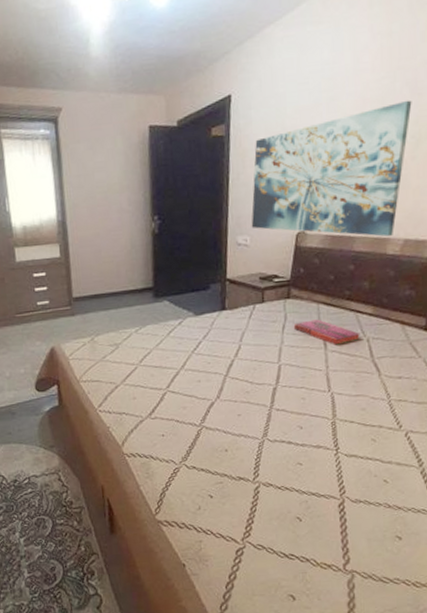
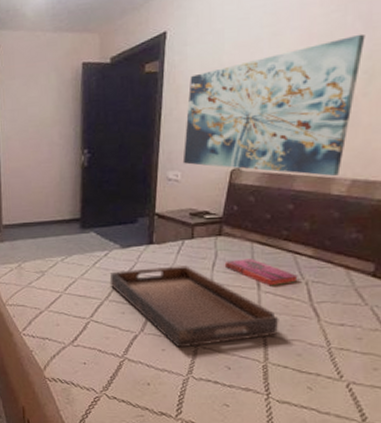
serving tray: none [184,330,345,412] -> present [109,266,279,348]

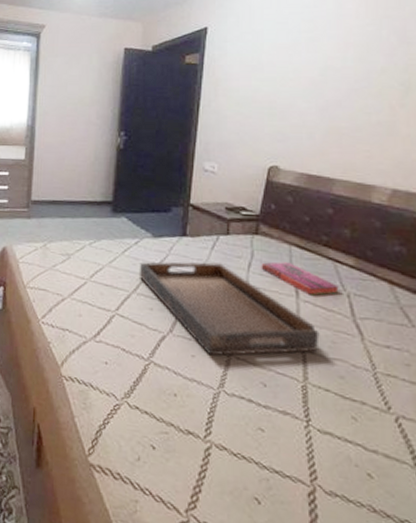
wall art: present [182,34,365,176] -> none [220,48,401,183]

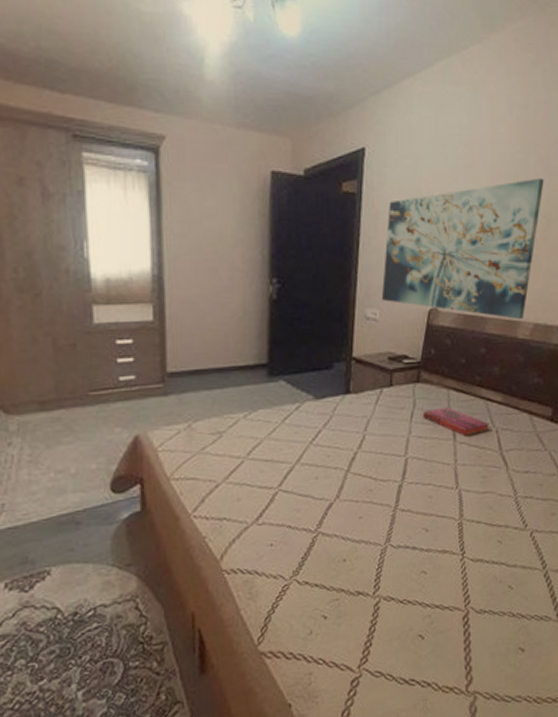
serving tray: present [139,261,320,356] -> none [301,417,473,513]
wall art: none [220,48,401,183] -> present [381,178,544,319]

